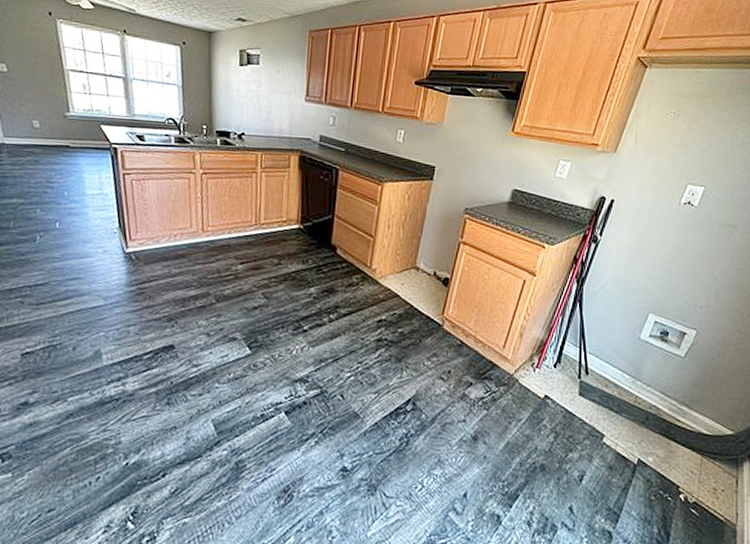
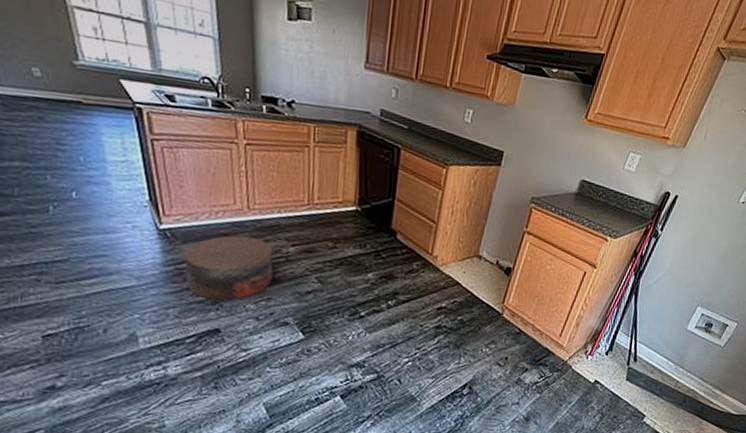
stool: none [145,256,223,317] -> present [183,235,273,300]

